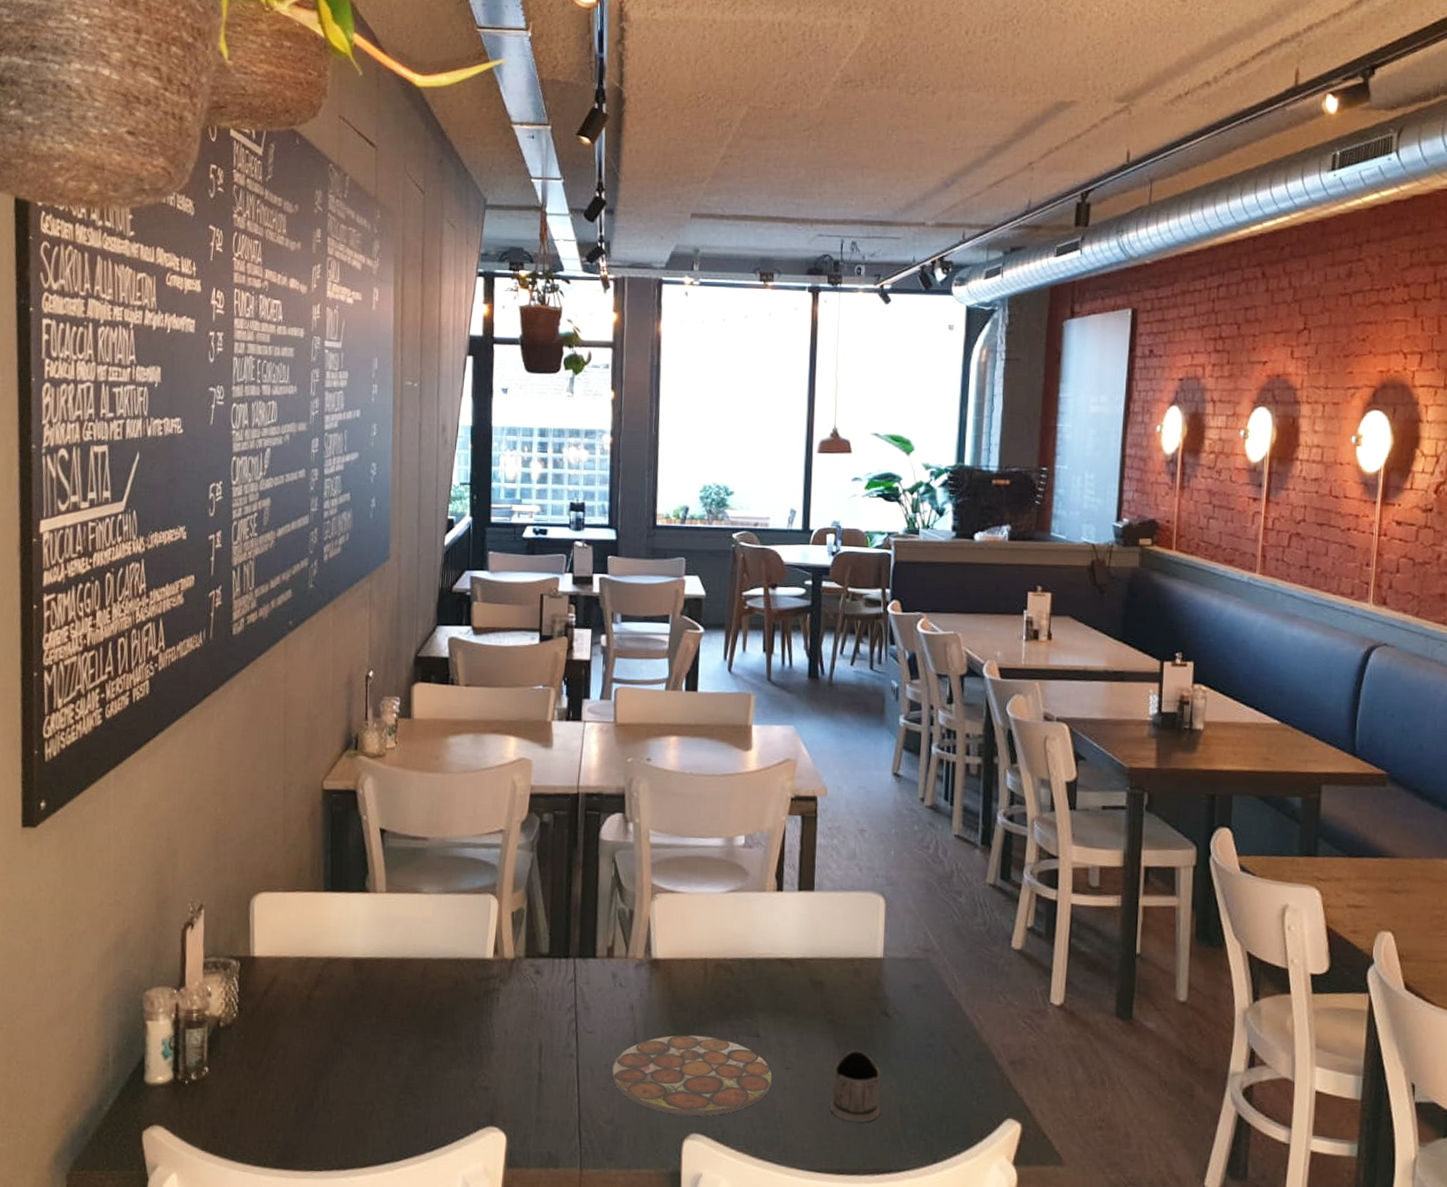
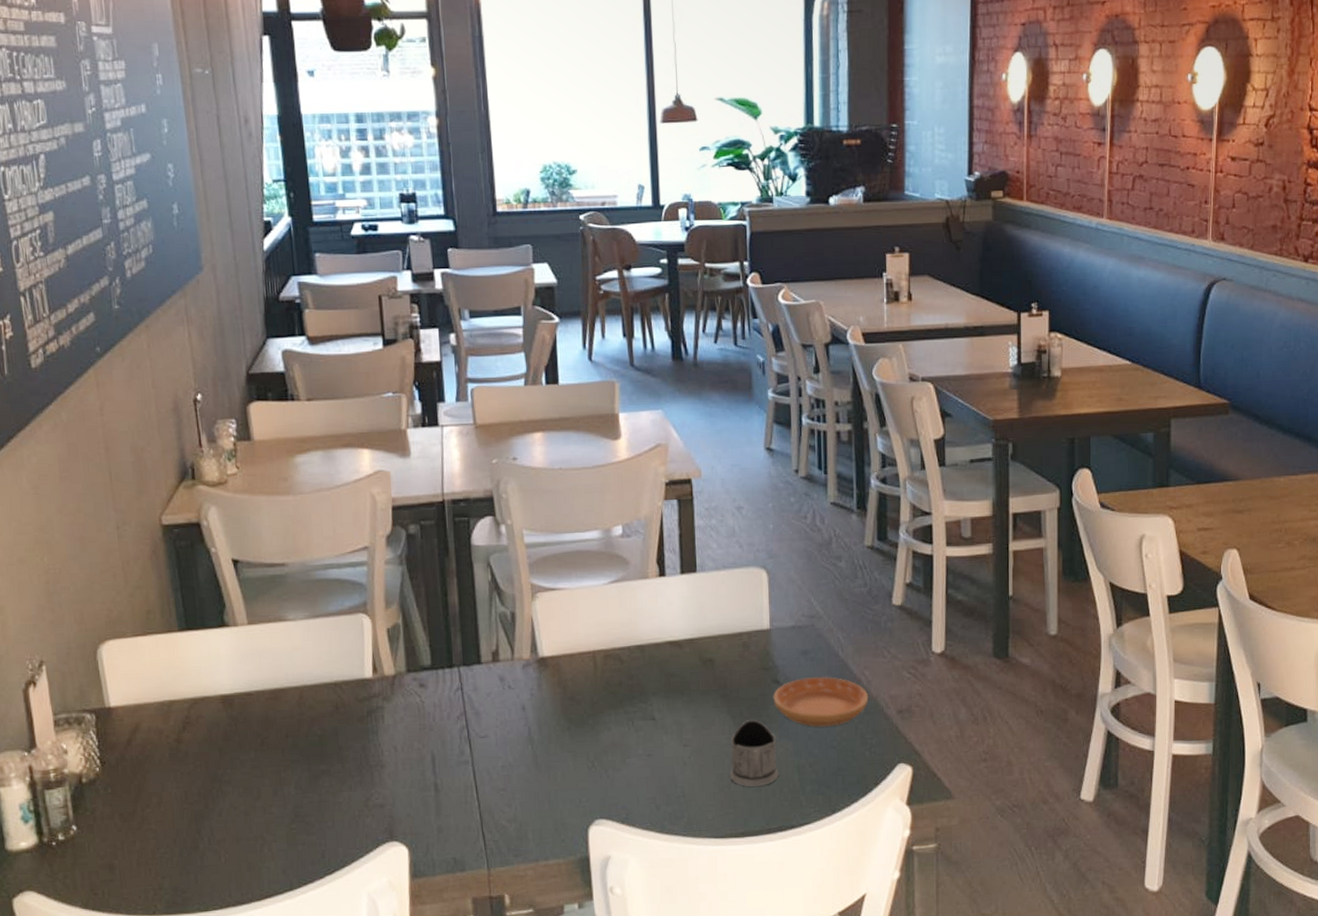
plate: present [612,1034,773,1116] -> none [510,725,672,804]
saucer: none [881,1013,980,1069] -> present [773,676,869,728]

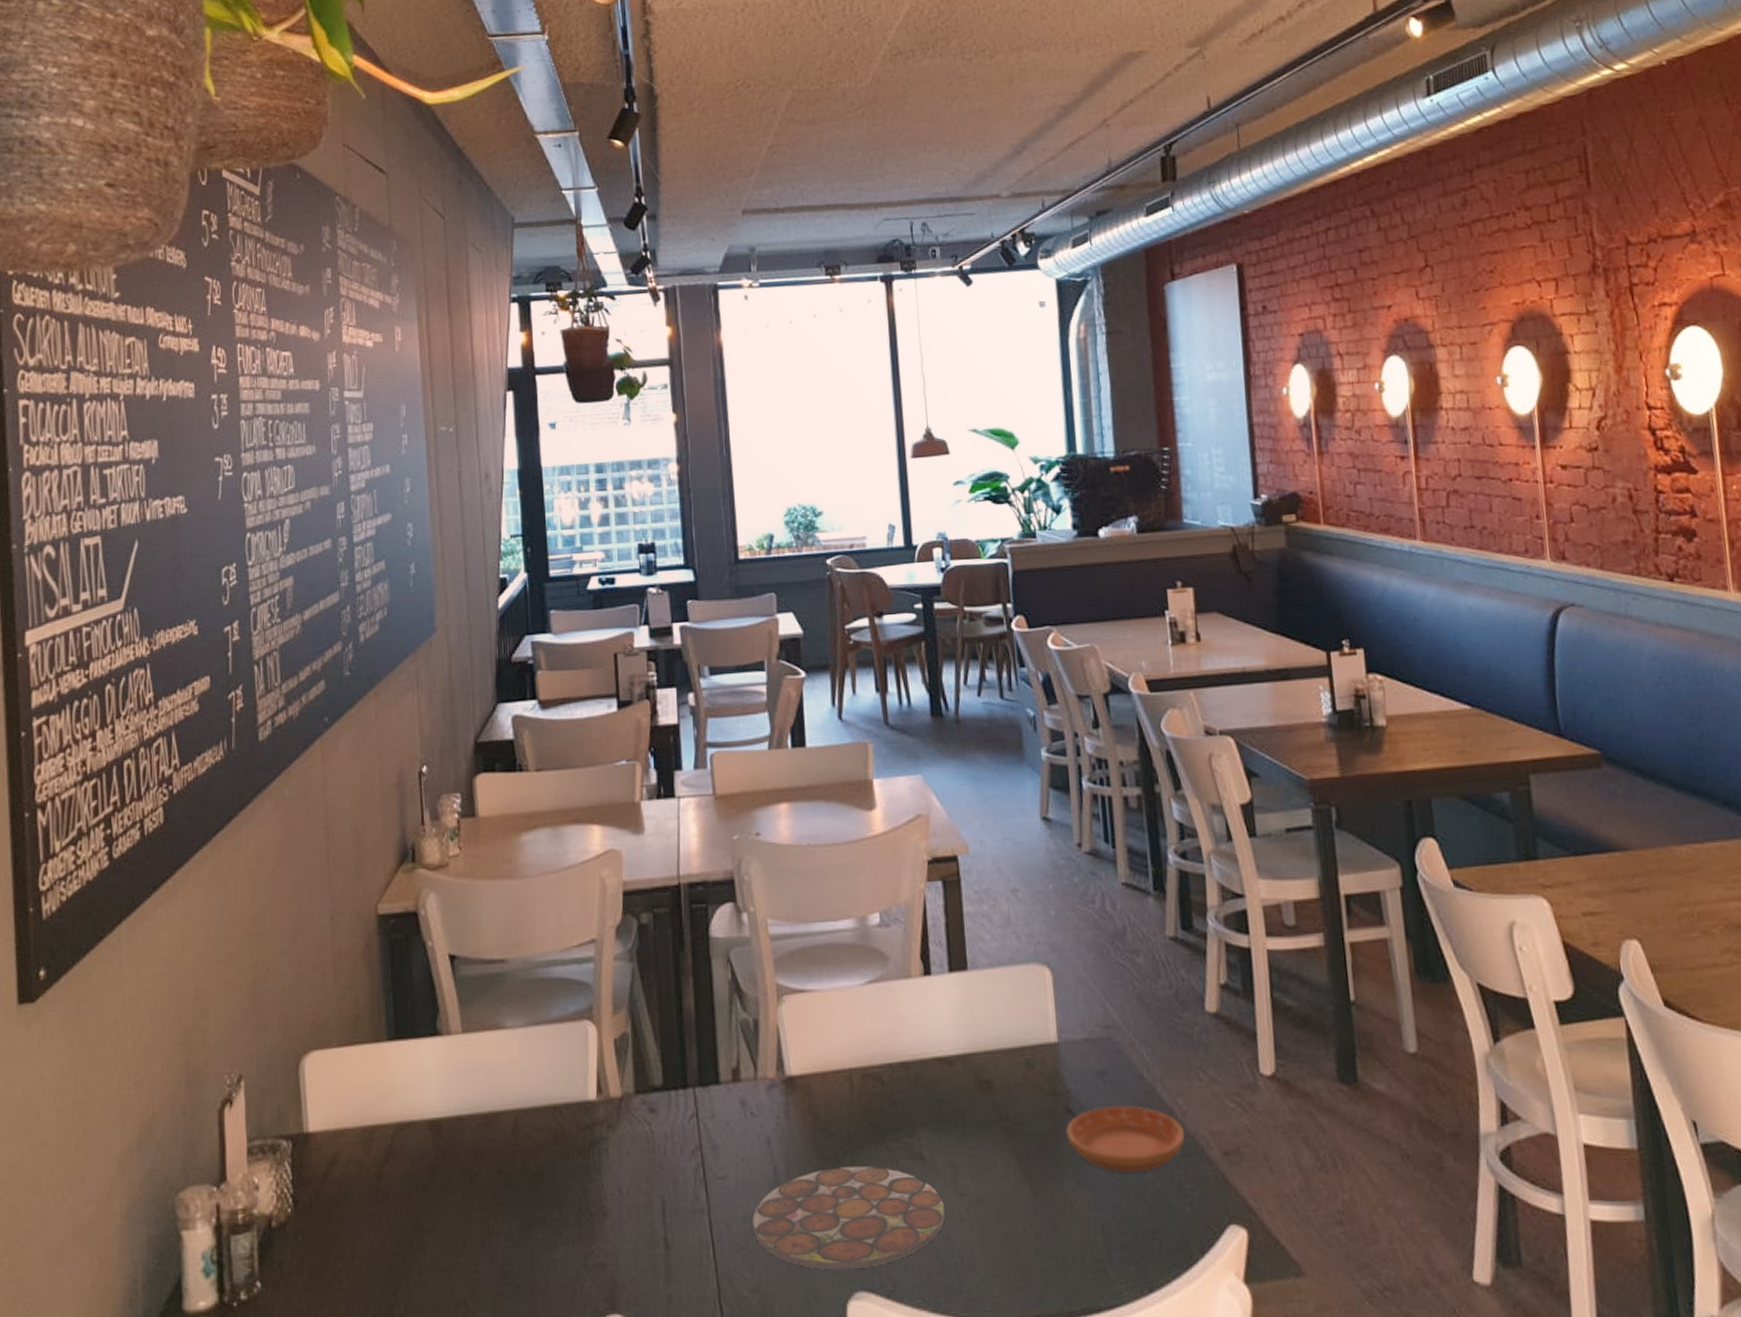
plate: none [510,725,672,804] -> present [752,1165,946,1271]
tea glass holder: present [730,720,779,787] -> none [1016,1162,1079,1253]

